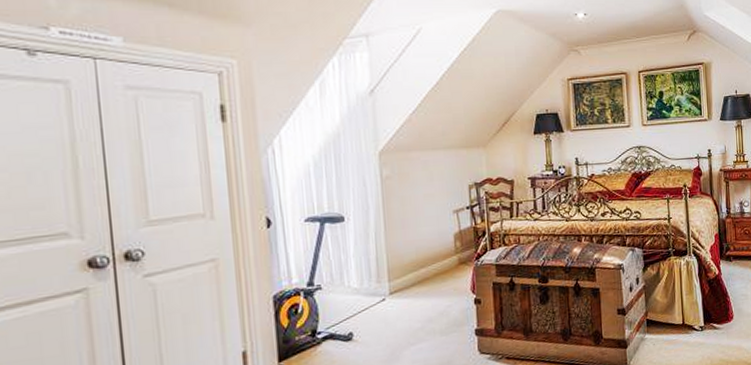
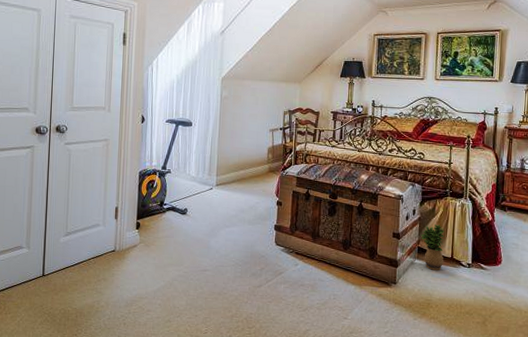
potted plant: none [648,290,676,343] -> present [421,225,445,270]

